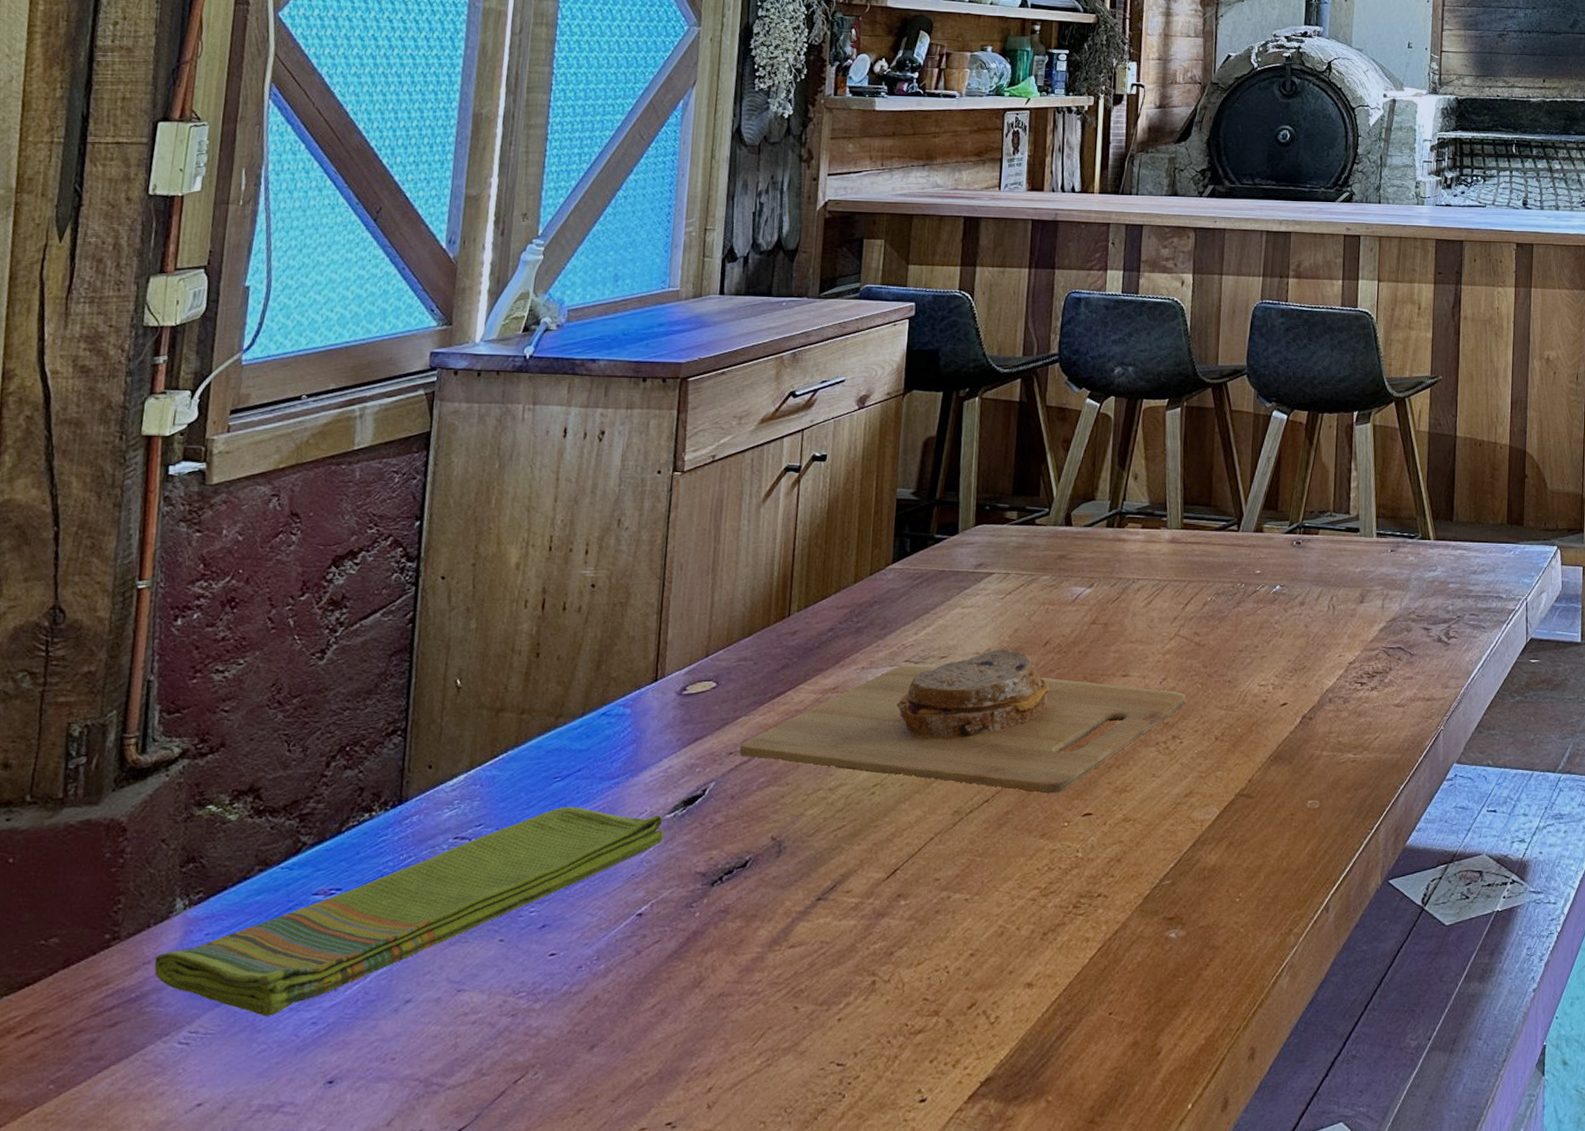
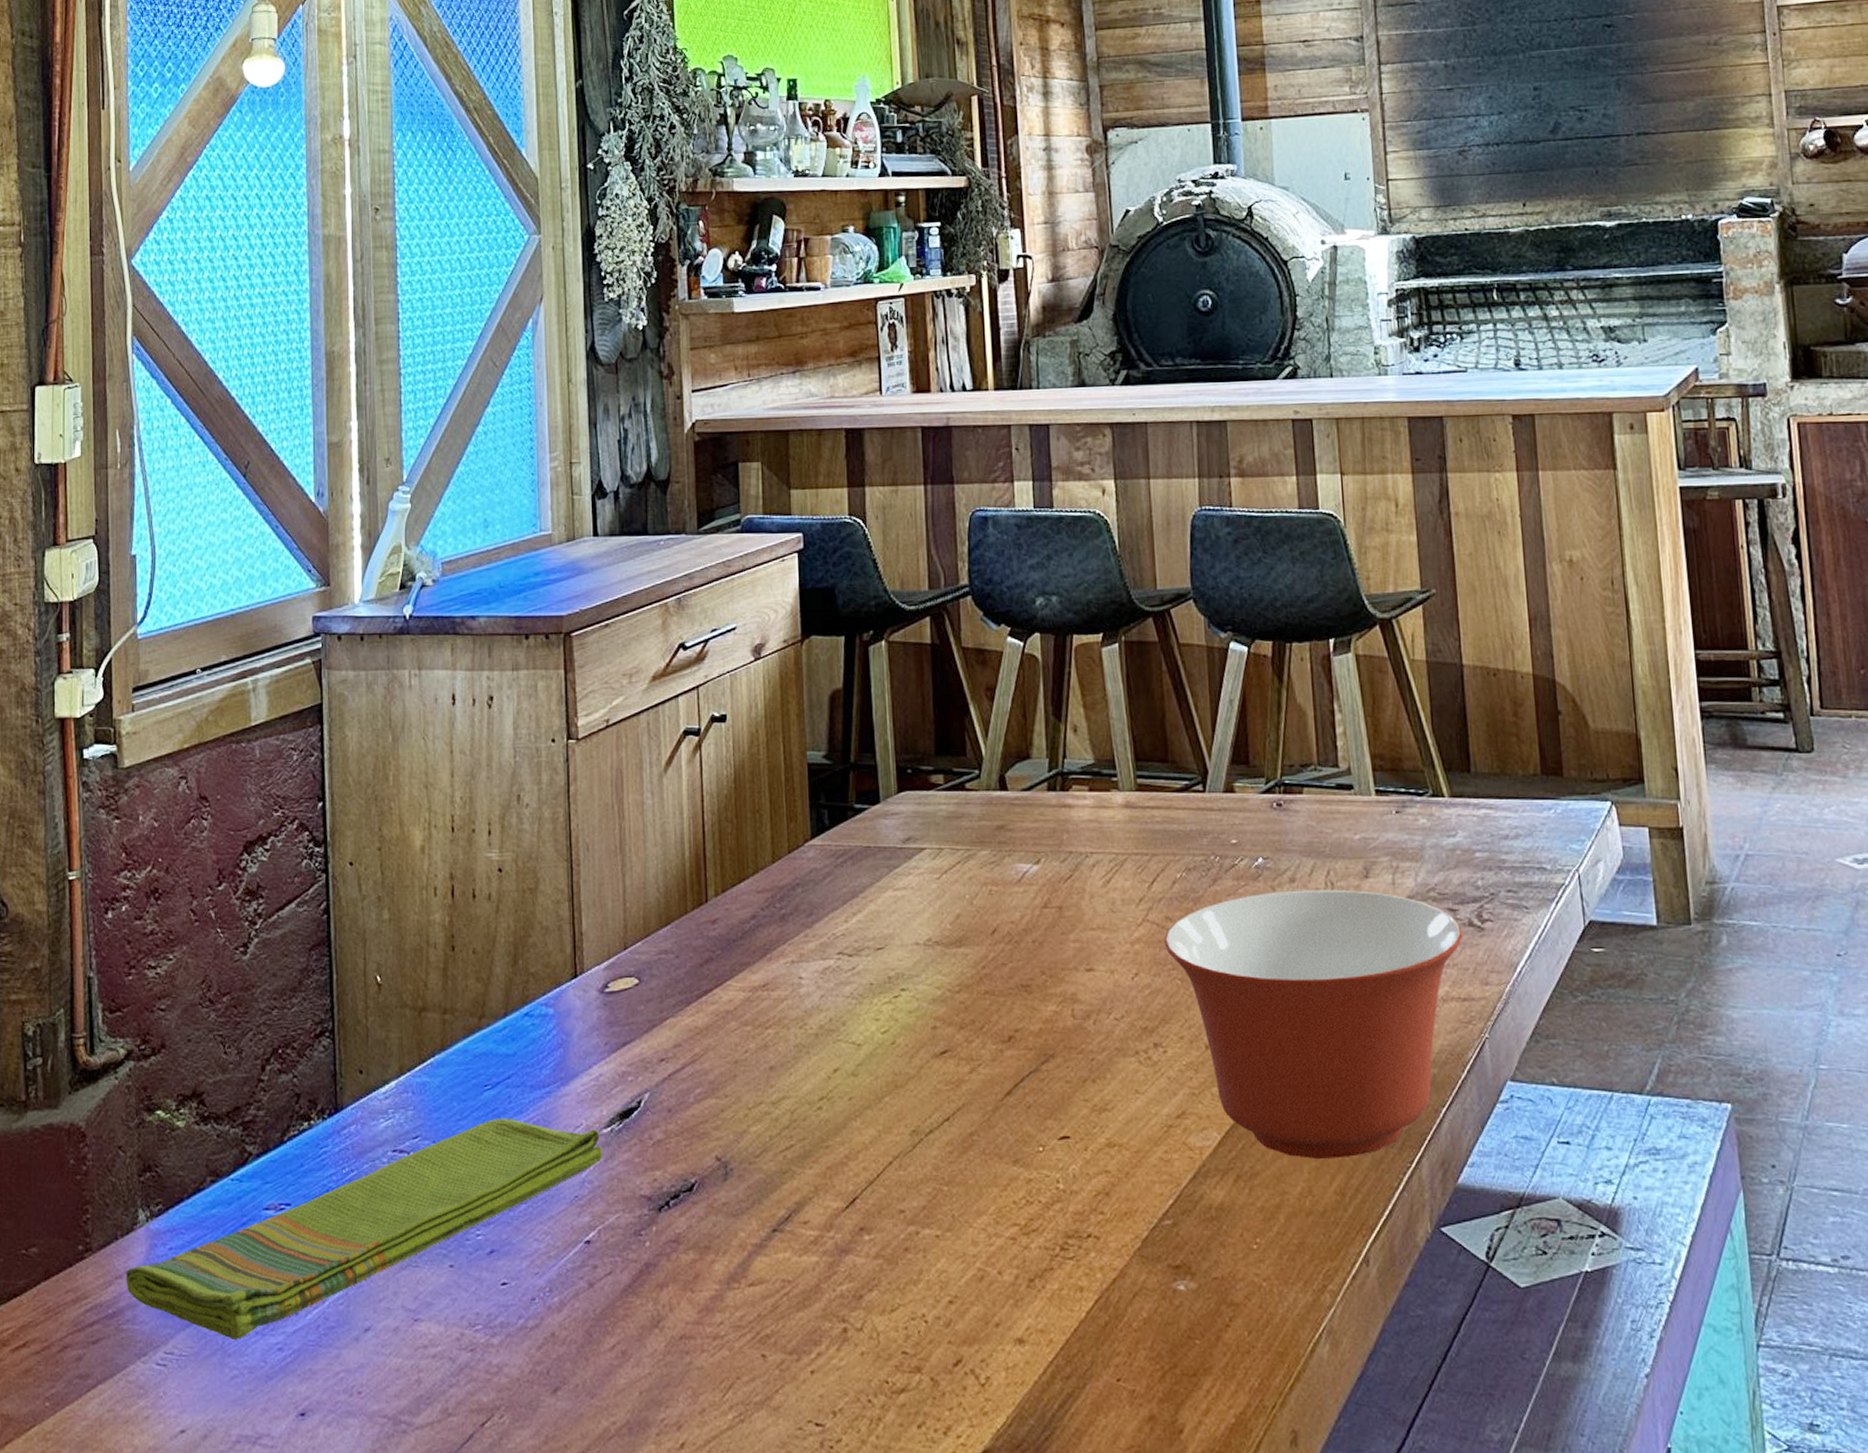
cutting board: present [739,649,1186,794] -> none [671,938,1165,1112]
mixing bowl: none [1191,612,1432,828] -> present [1164,889,1463,1158]

